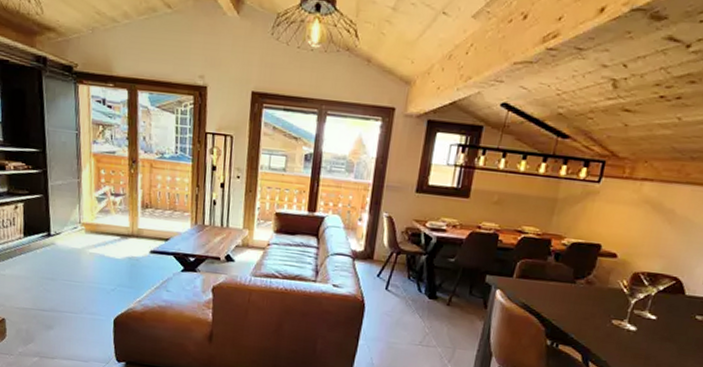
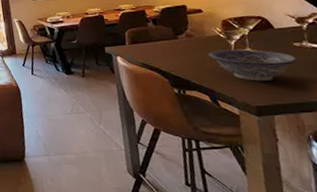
decorative bowl: none [600,305,692,351] -> present [208,48,299,81]

